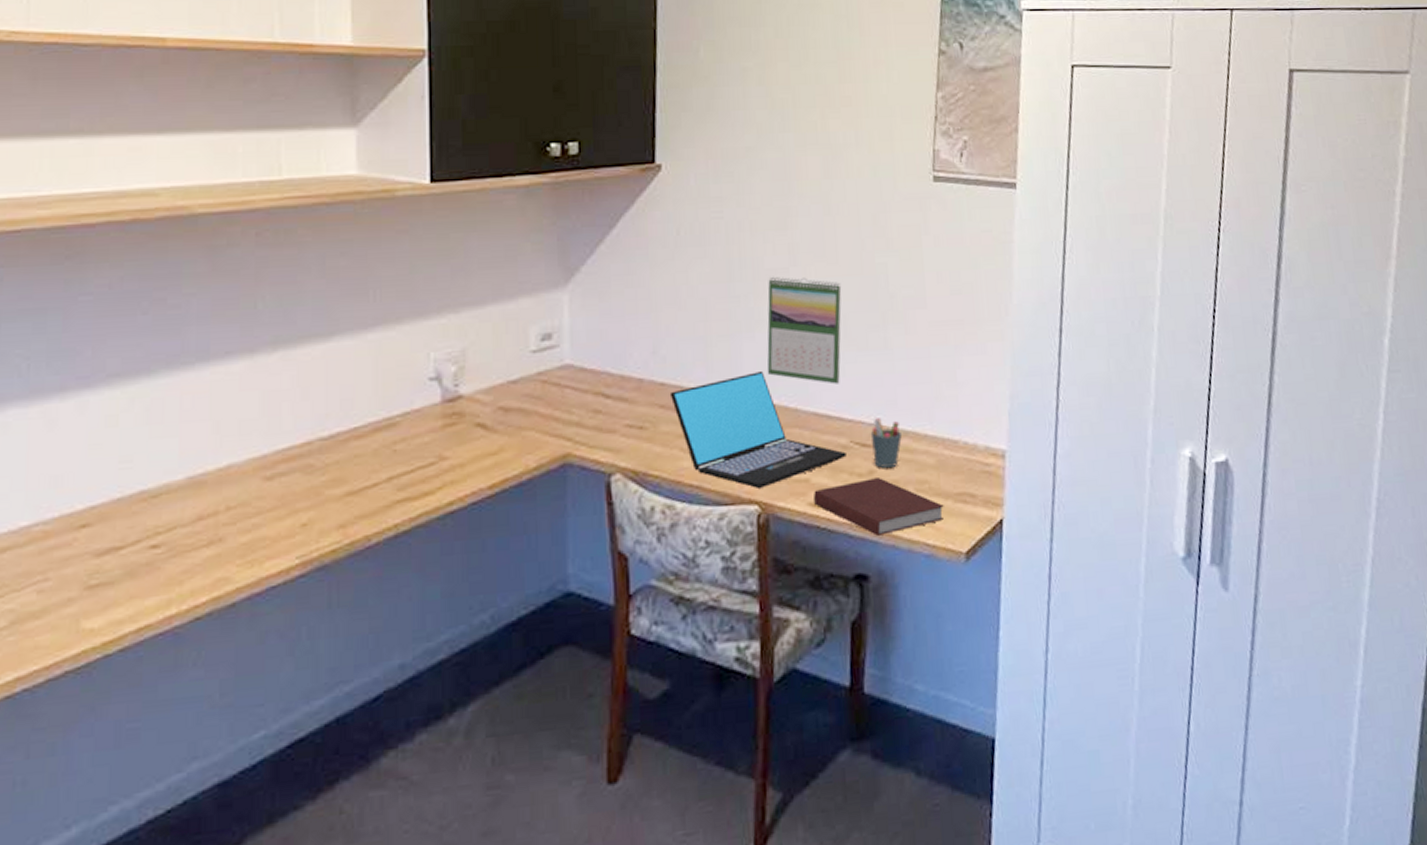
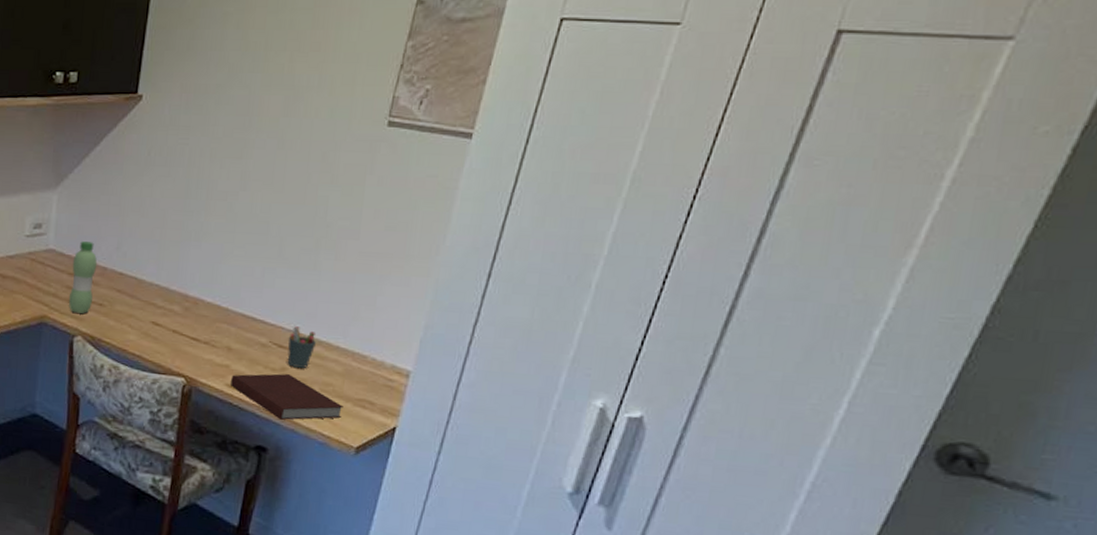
water bottle: none [597,349,631,445] -> present [68,241,98,314]
laptop: present [669,372,846,490] -> none [126,274,264,367]
calendar: present [767,276,842,384] -> none [207,197,284,294]

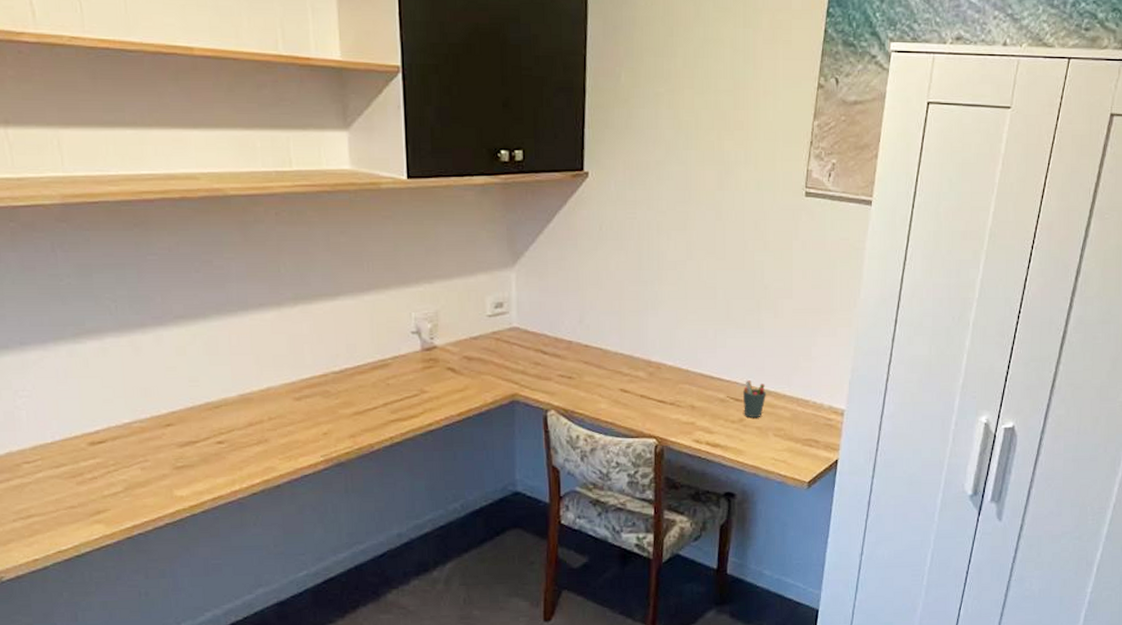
water bottle: present [68,241,98,314] -> none [537,317,563,389]
notebook: present [231,373,344,420] -> none [698,424,794,466]

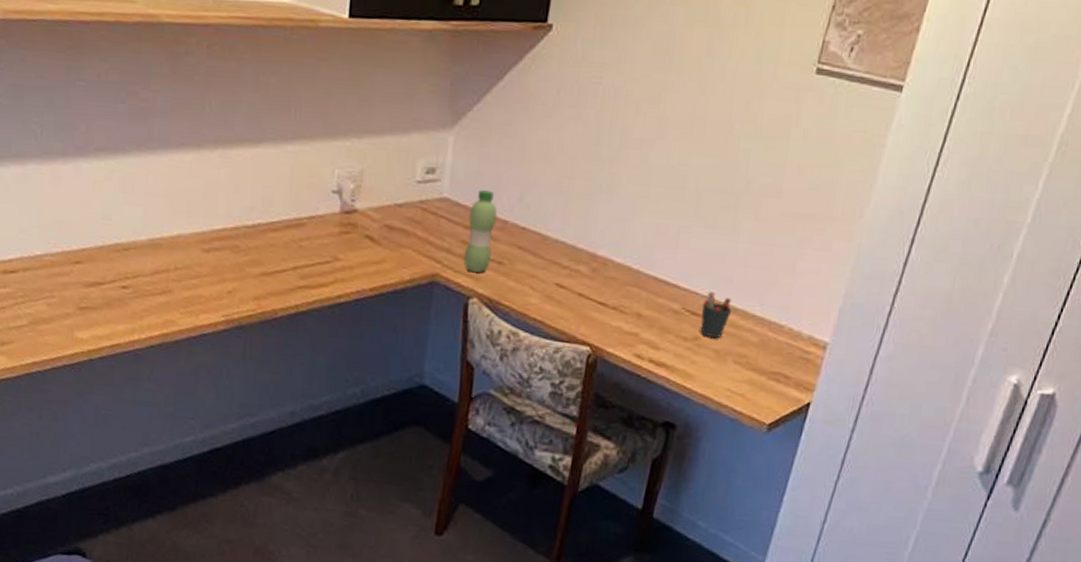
water bottle: none [537,317,563,389] -> present [463,190,498,273]

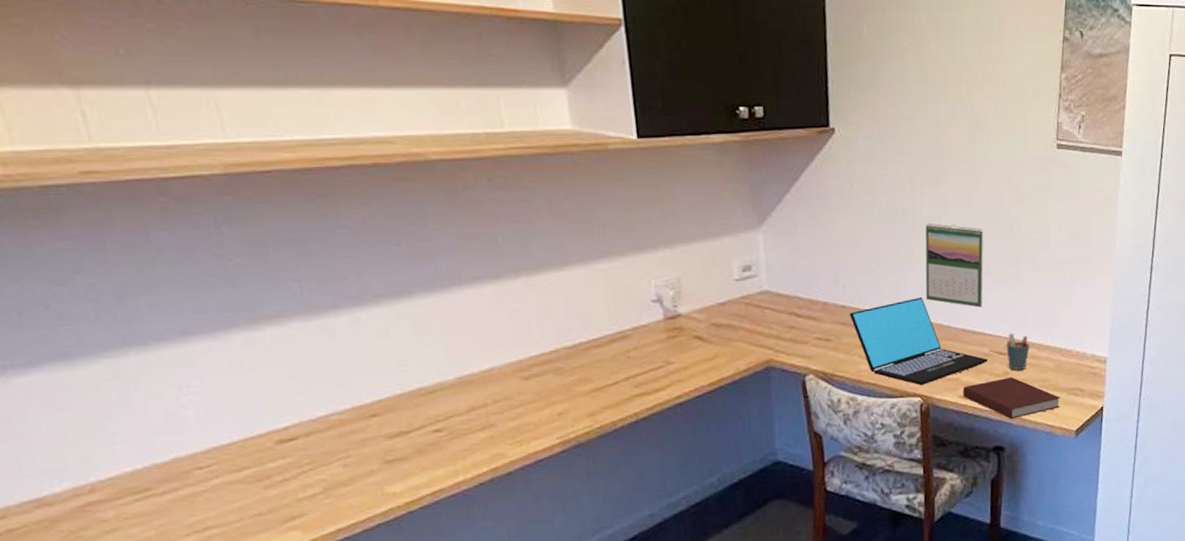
water bottle: present [463,190,498,273] -> none [790,278,819,353]
laptop: none [528,231,676,334] -> present [849,298,988,386]
calendar: none [617,146,703,255] -> present [925,222,984,308]
notebook: none [639,343,757,394] -> present [963,377,1061,419]

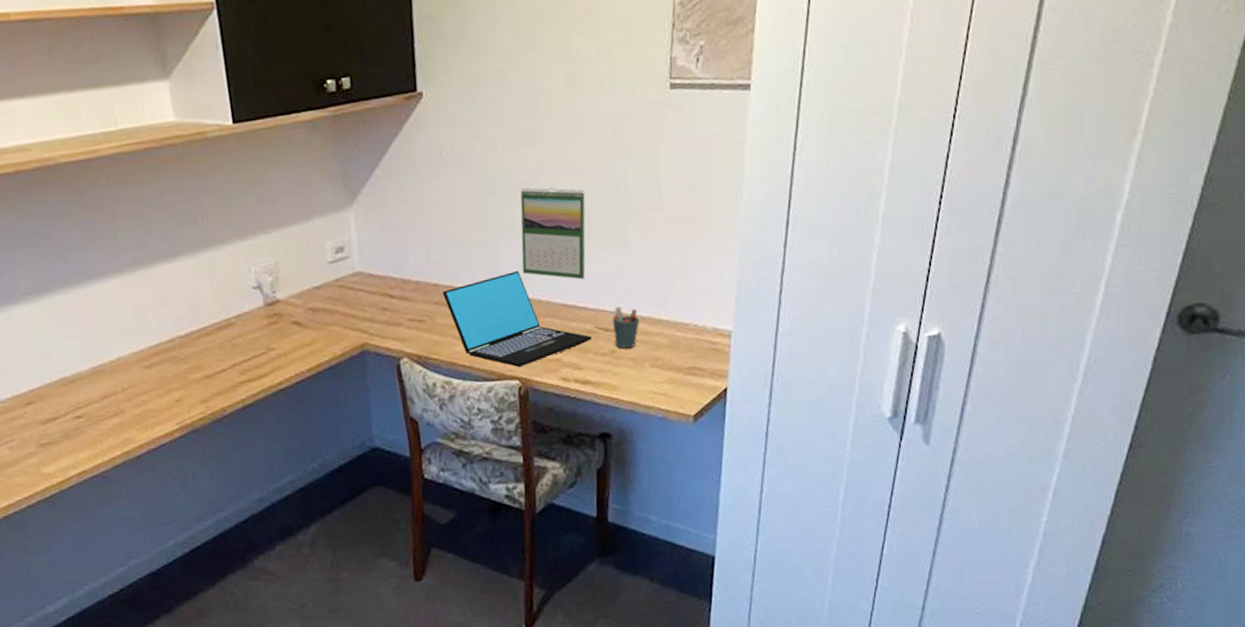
notebook: present [963,377,1061,419] -> none [564,356,676,403]

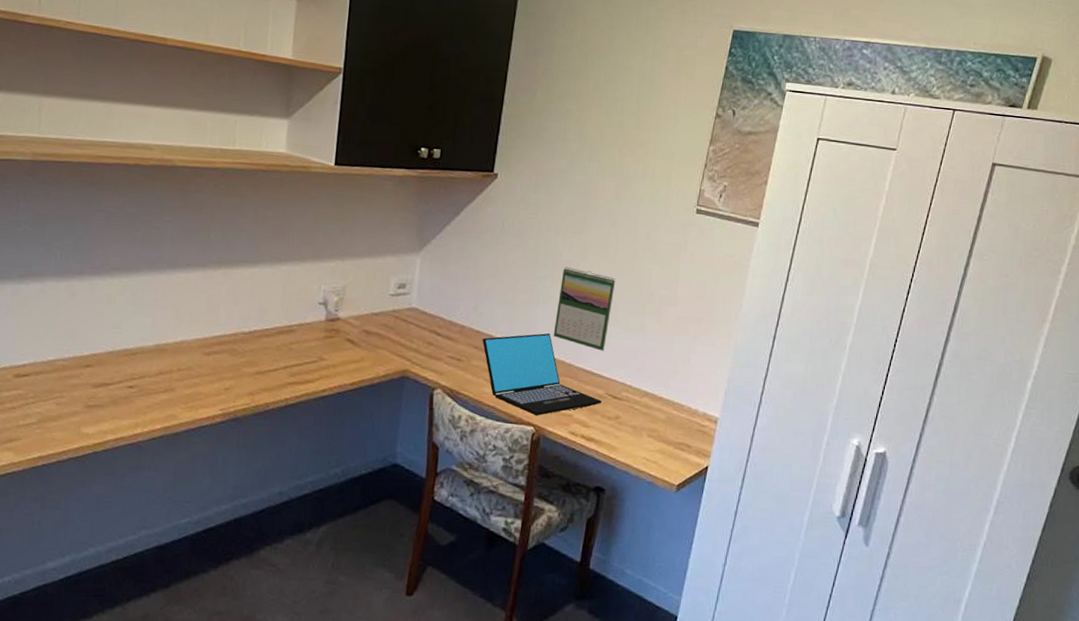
pen holder: present [612,306,640,348] -> none [620,380,645,416]

